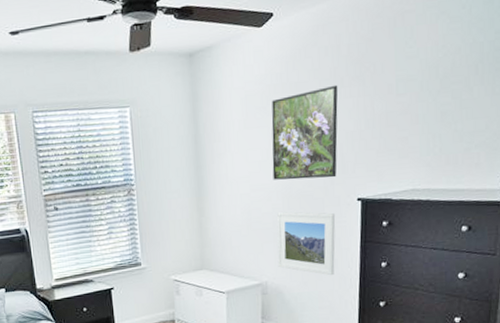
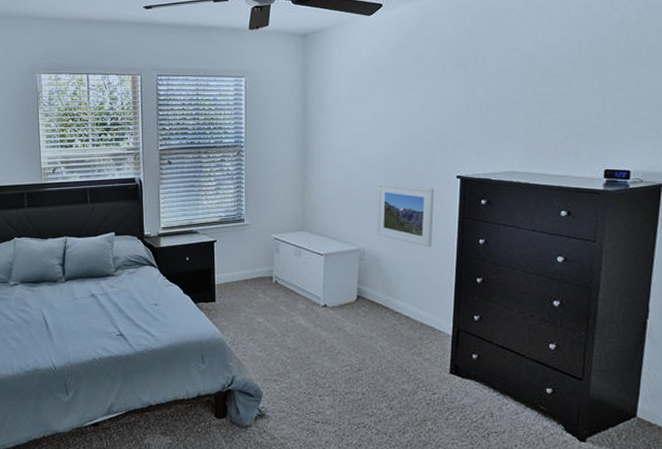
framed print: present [271,84,338,180] -> none [375,70,441,155]

